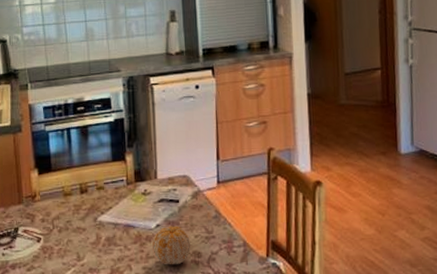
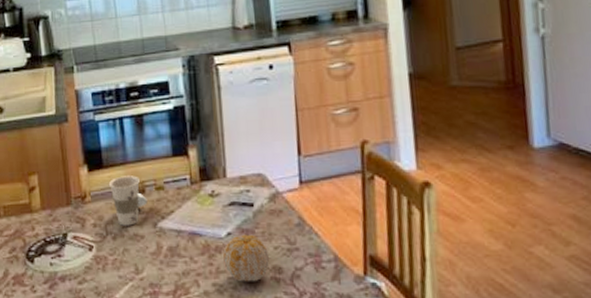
cup: none [56,178,89,221] -> present [108,176,148,226]

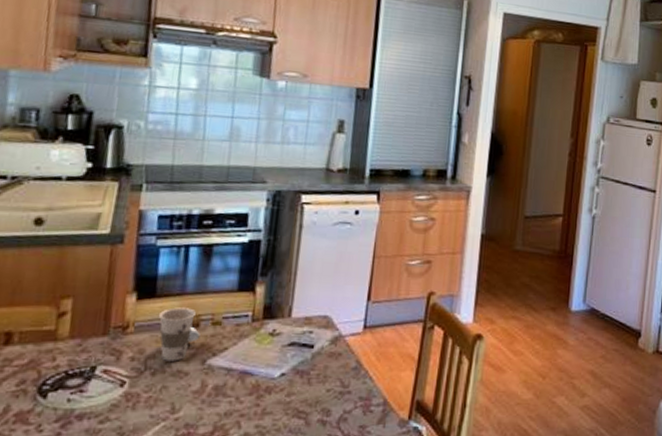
fruit: present [223,234,270,282] -> none [271,376,321,425]

